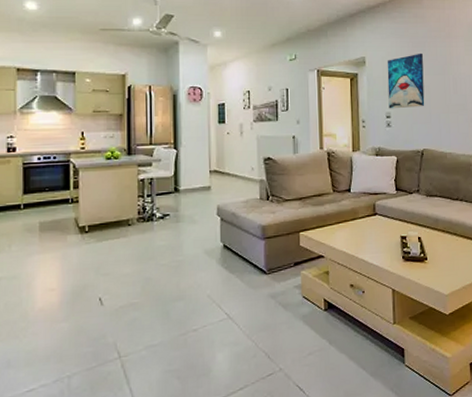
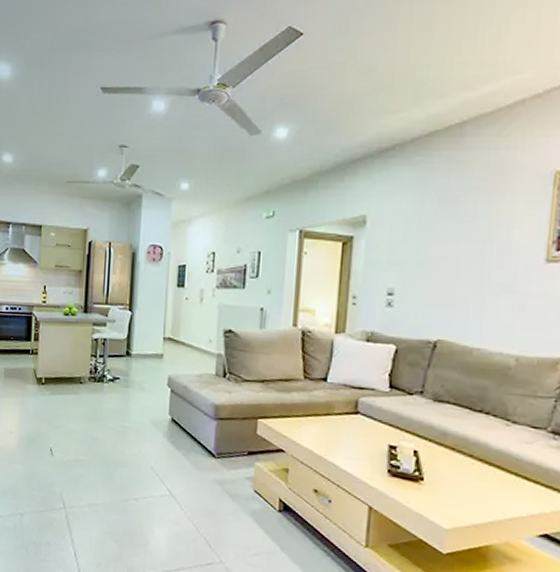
wall art: present [387,53,425,109] -> none [392,211,453,285]

